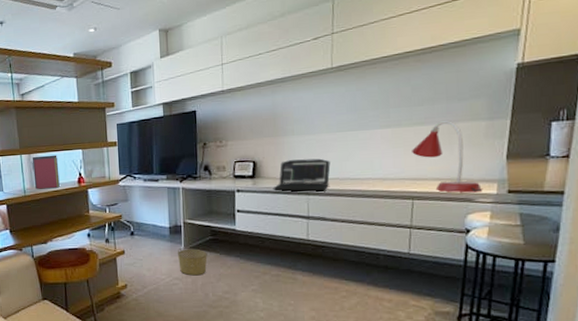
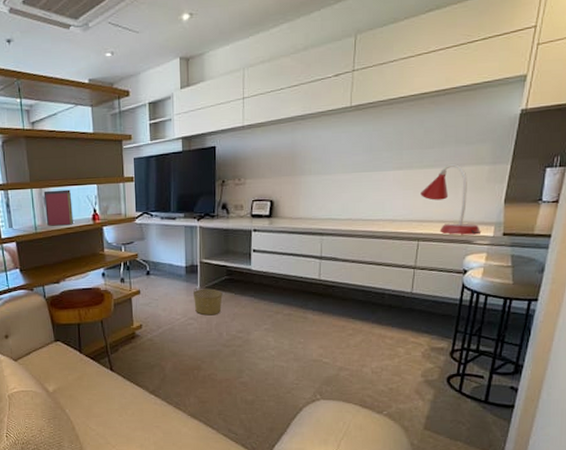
laptop: present [273,158,331,193] -> none [288,199,344,233]

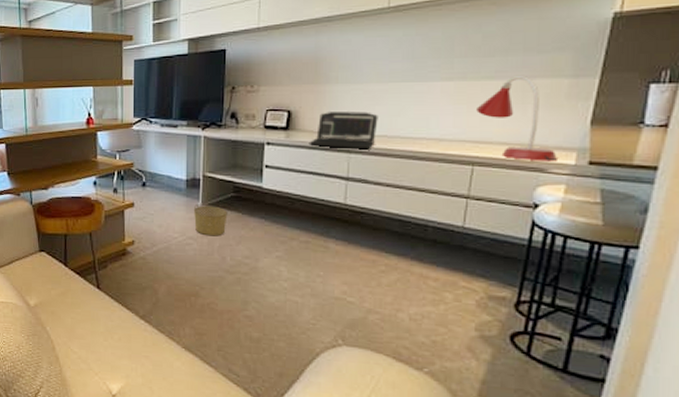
books: present [43,189,73,226] -> none [36,91,66,129]
laptop: none [288,199,344,233] -> present [309,112,378,150]

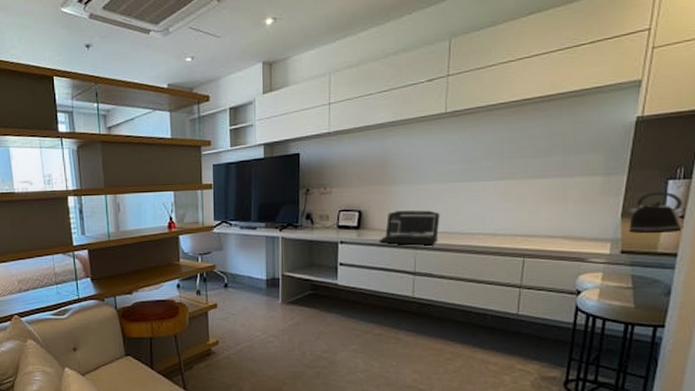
basket: present [193,204,228,237] -> none [273,303,306,333]
desk lamp: present [477,75,557,162] -> none [525,174,595,252]
kettle: none [598,96,667,142] -> present [627,191,684,233]

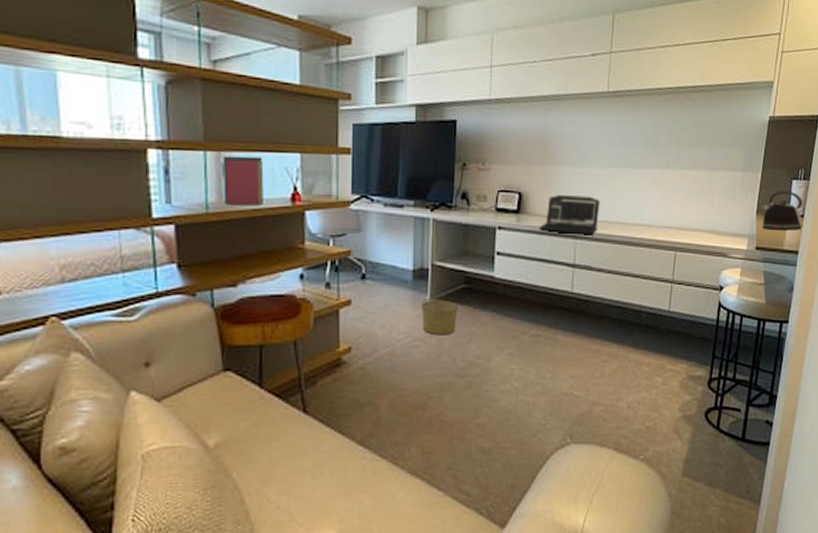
books: none [118,196,148,234] -> present [222,155,264,206]
basket: none [273,303,306,333] -> present [420,298,458,336]

